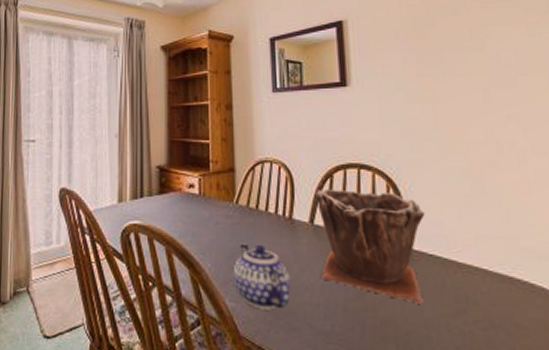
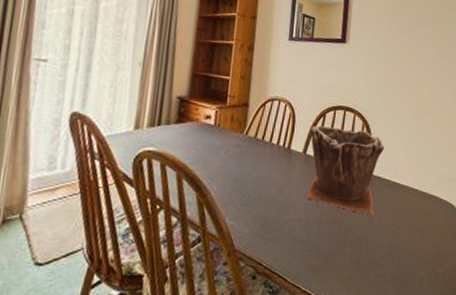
teapot: present [233,243,290,310] -> none [235,169,282,226]

